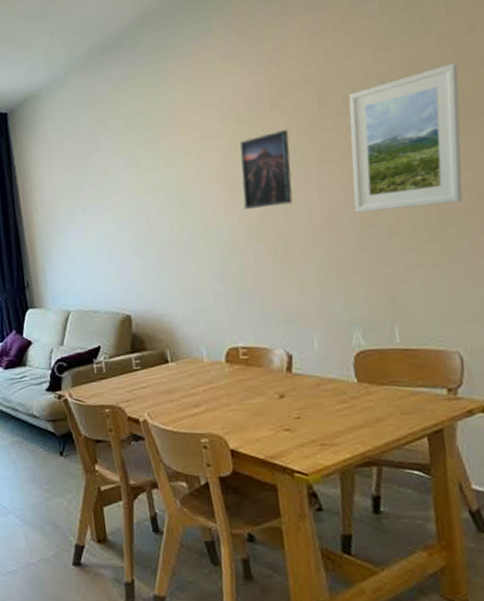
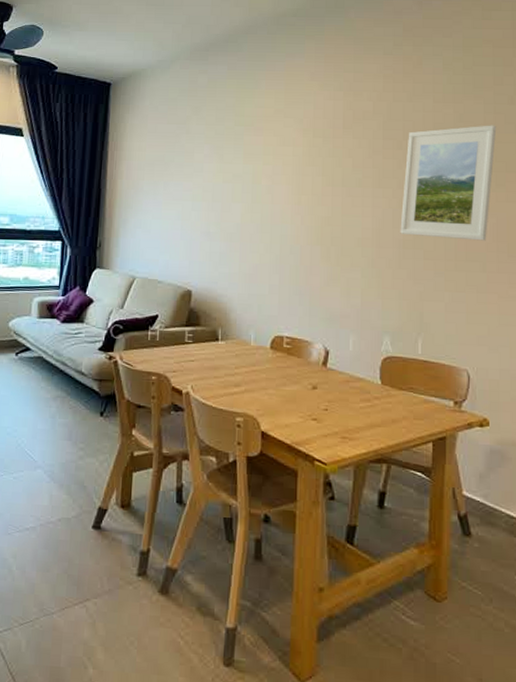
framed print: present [240,130,293,209] -> none [307,151,355,216]

